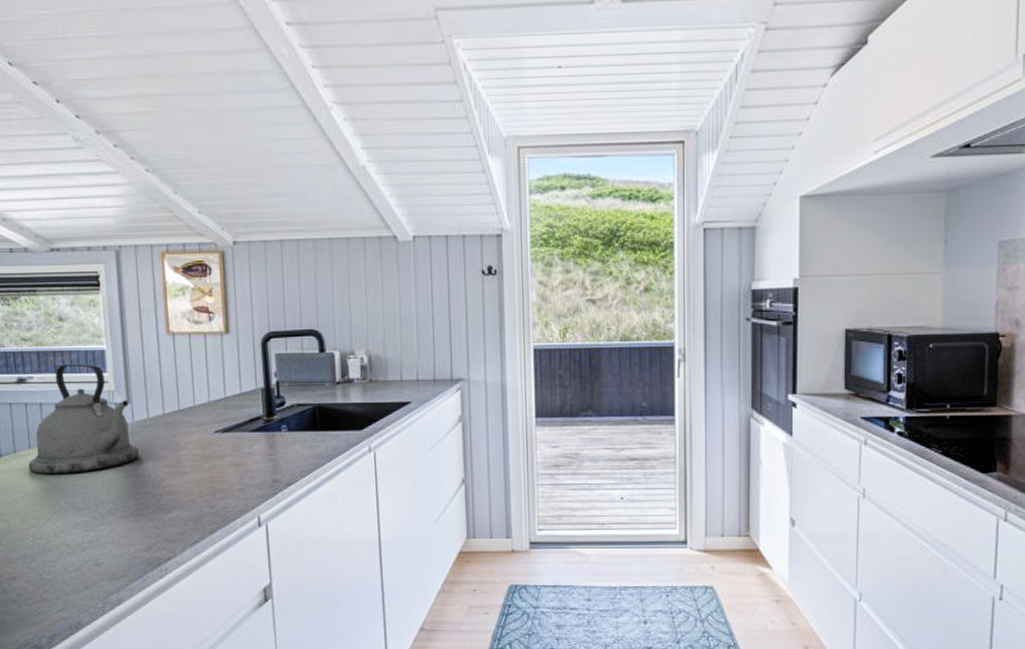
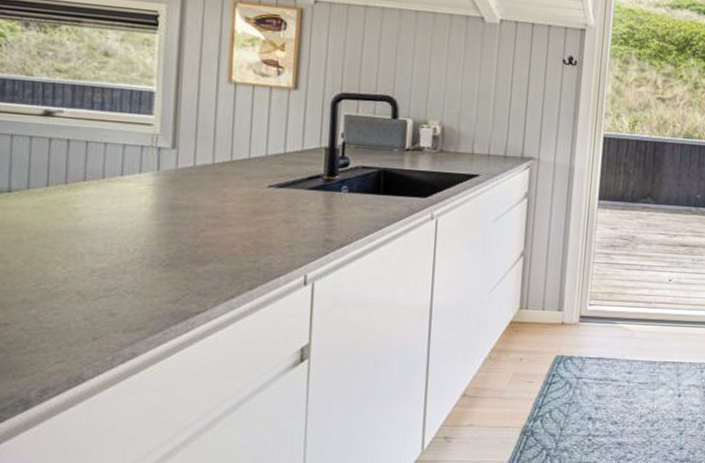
kettle: present [28,364,140,475] -> none [43,101,179,216]

